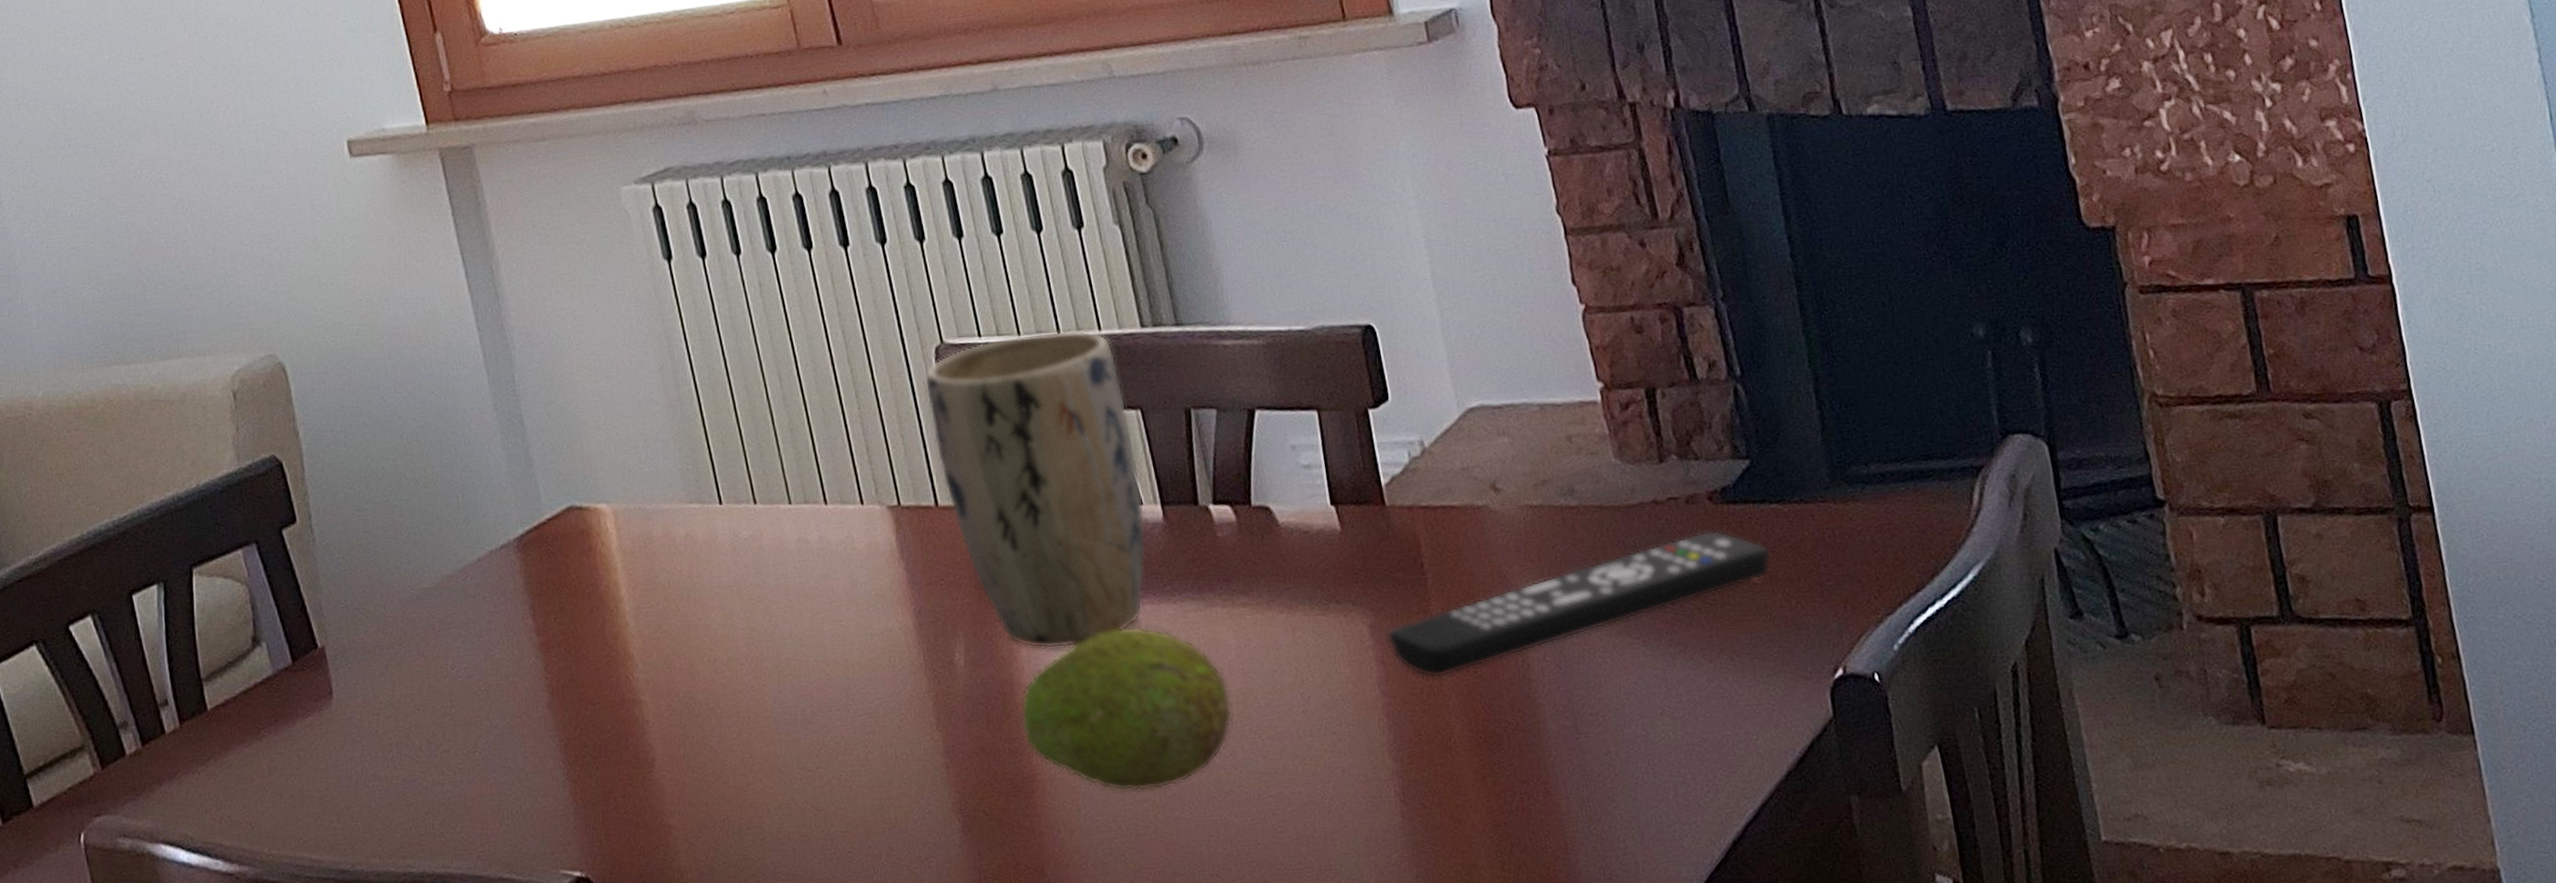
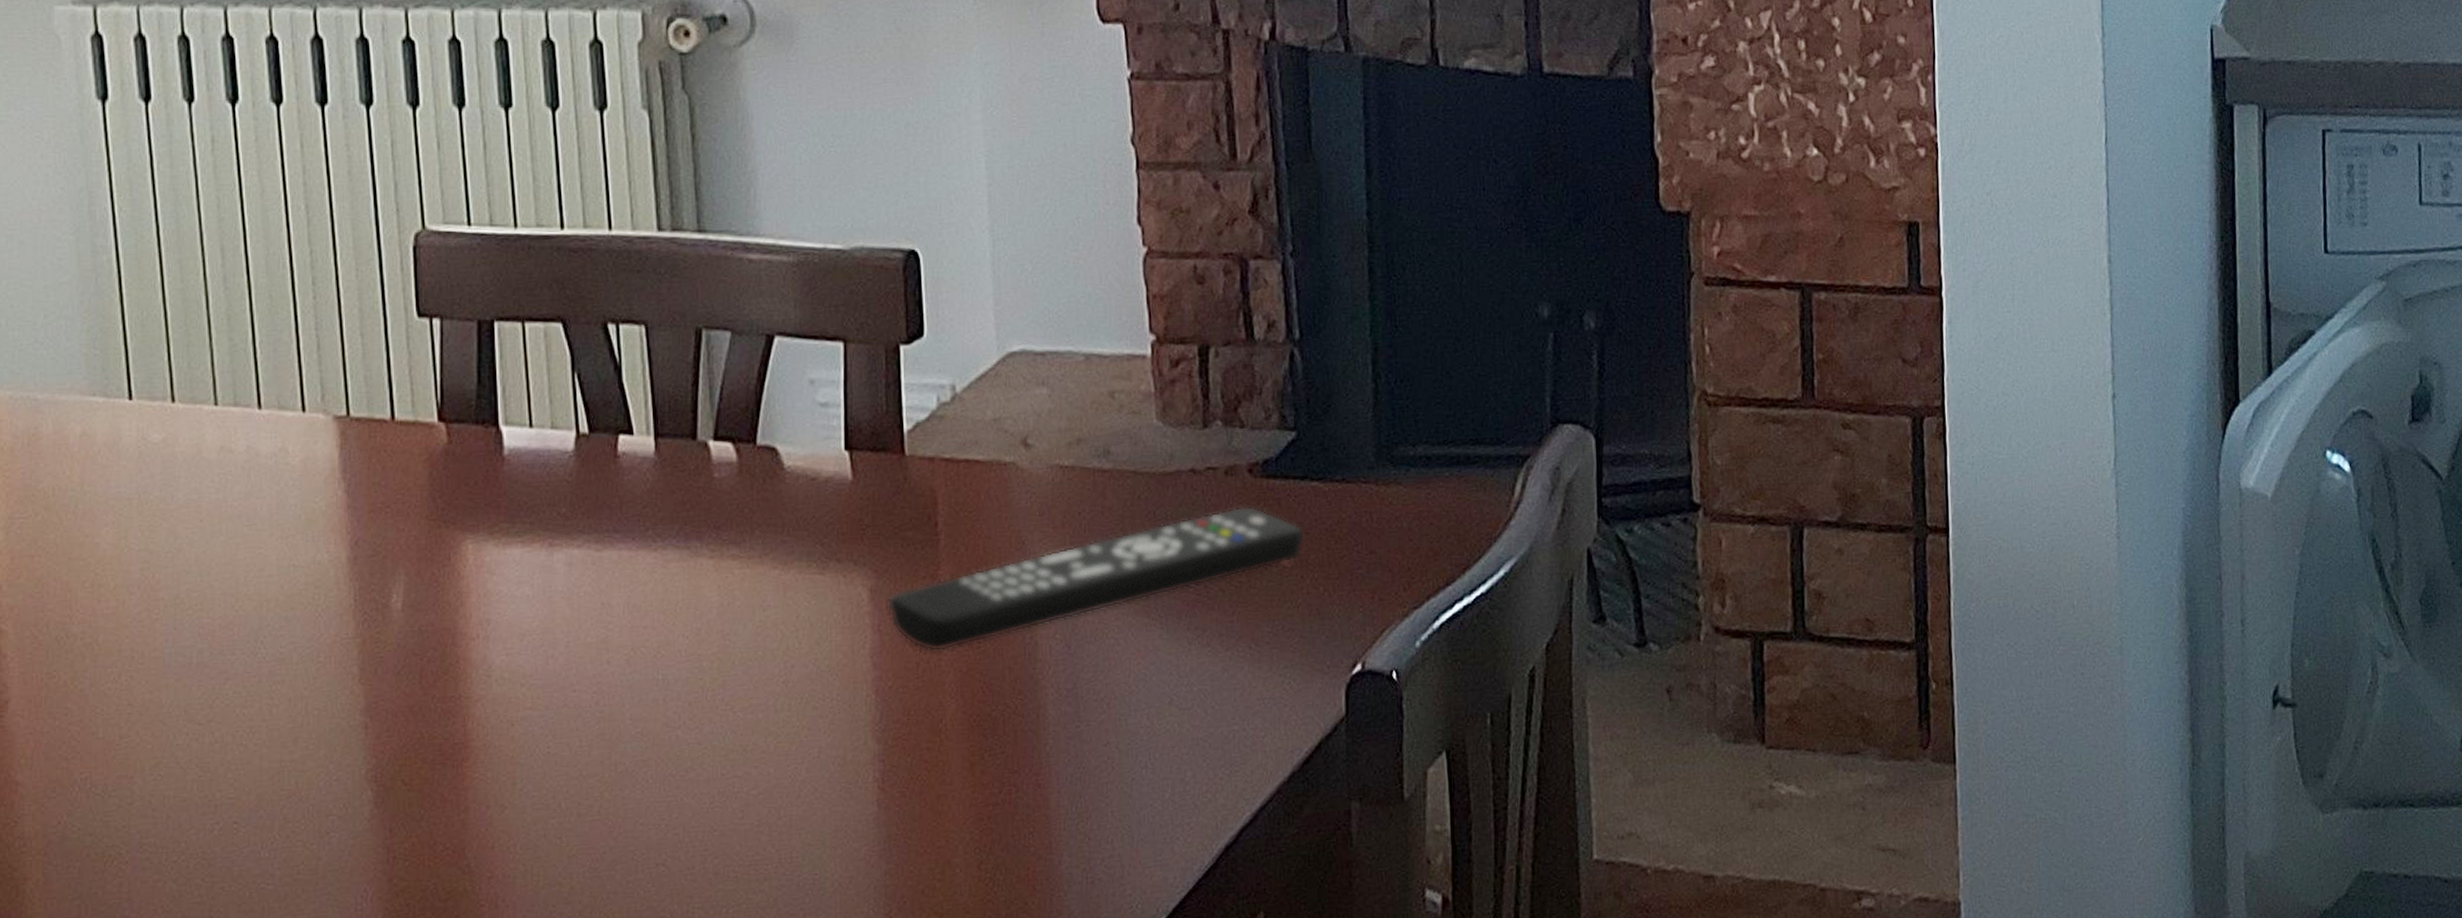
plant pot: present [924,330,1147,649] -> none [397,226,635,596]
fruit: present [1020,626,1233,792] -> none [459,574,706,765]

